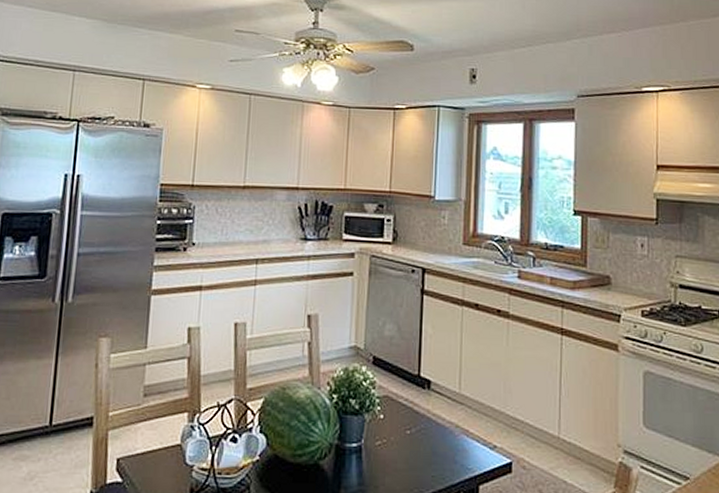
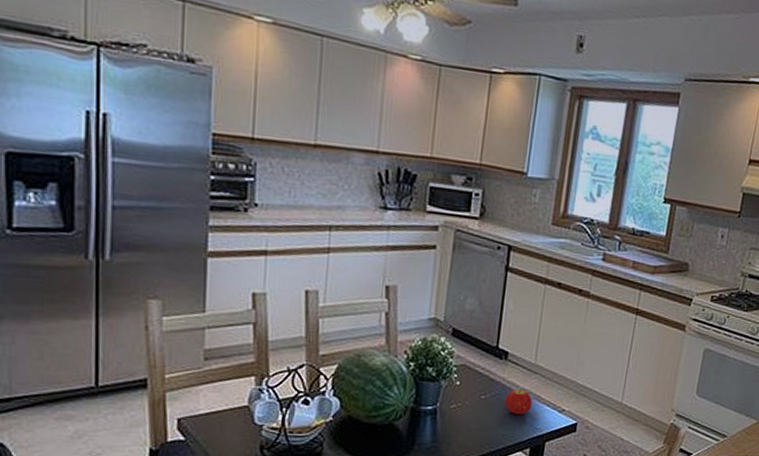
fruit: none [431,422,461,452] -> present [504,389,533,414]

